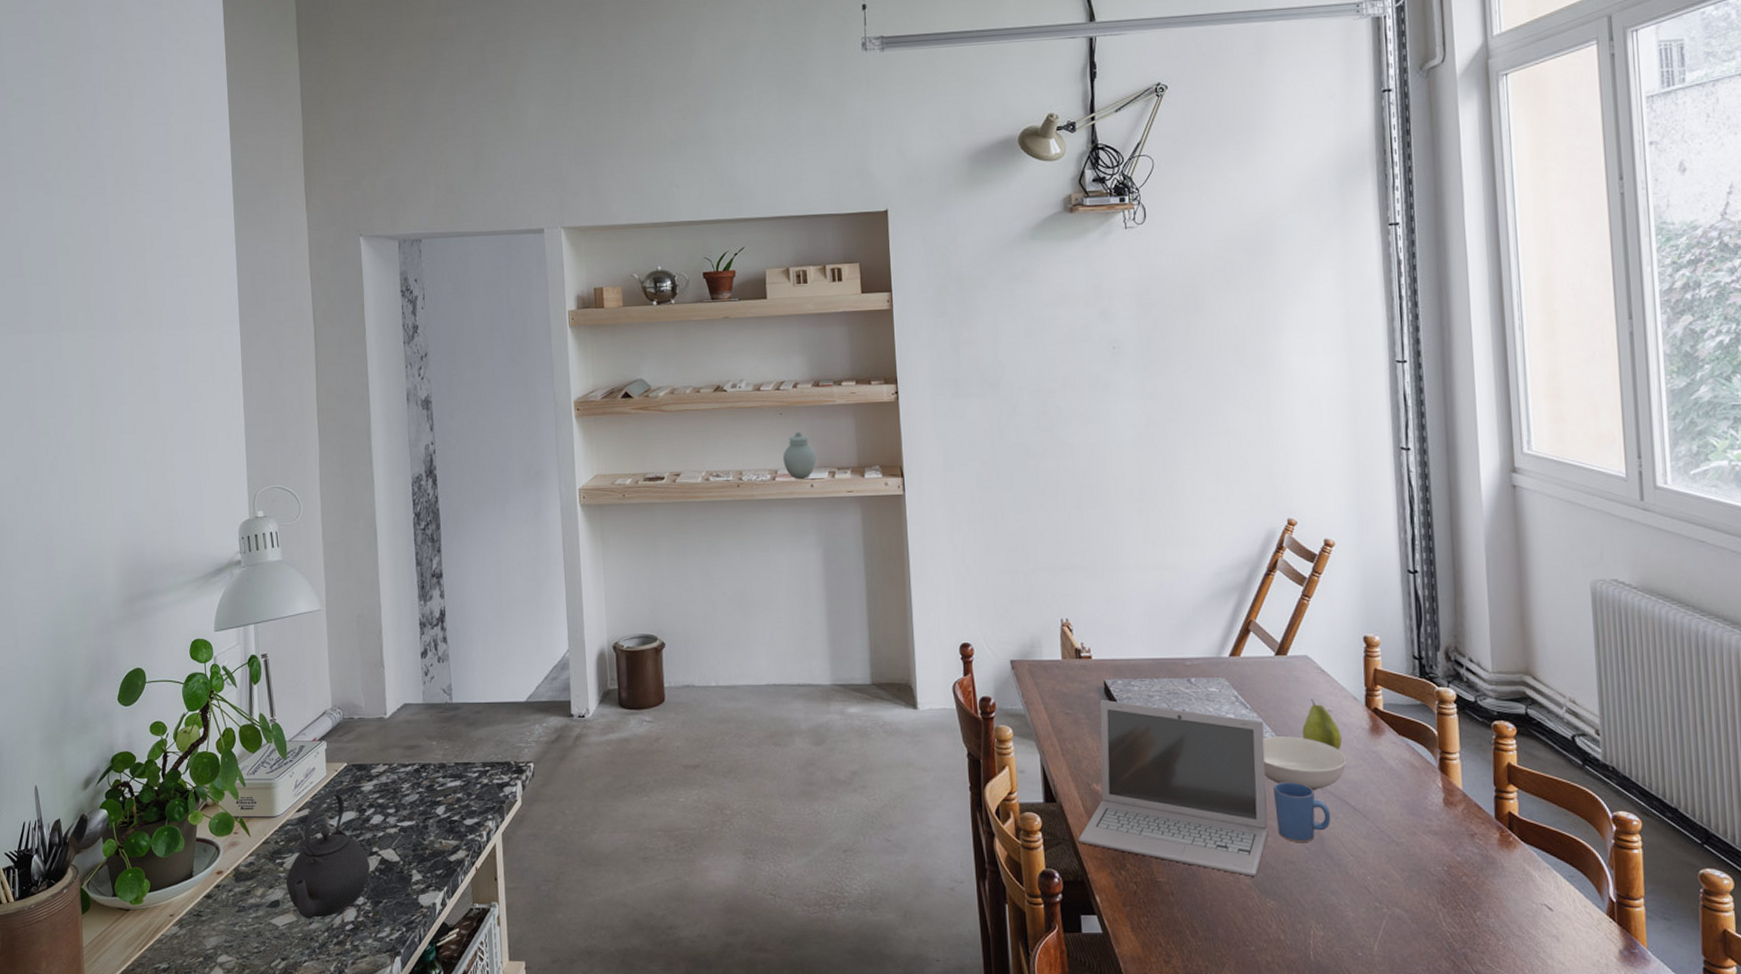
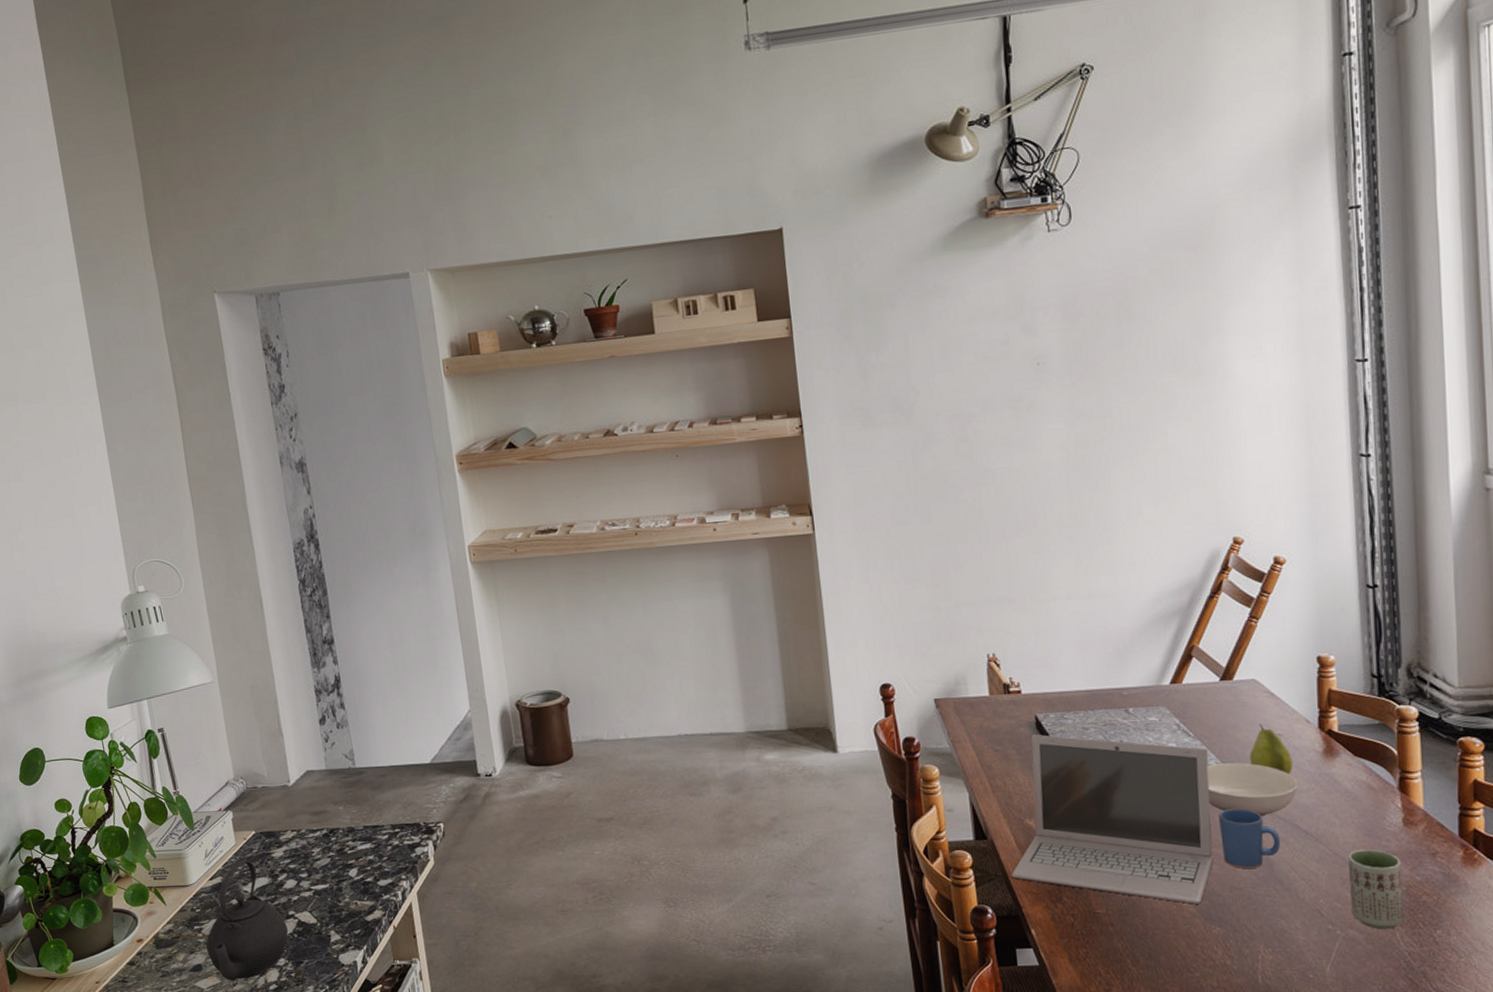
jar: present [783,432,816,479] -> none [682,473,718,523]
cup: none [1393,828,1447,909] -> present [1348,849,1405,930]

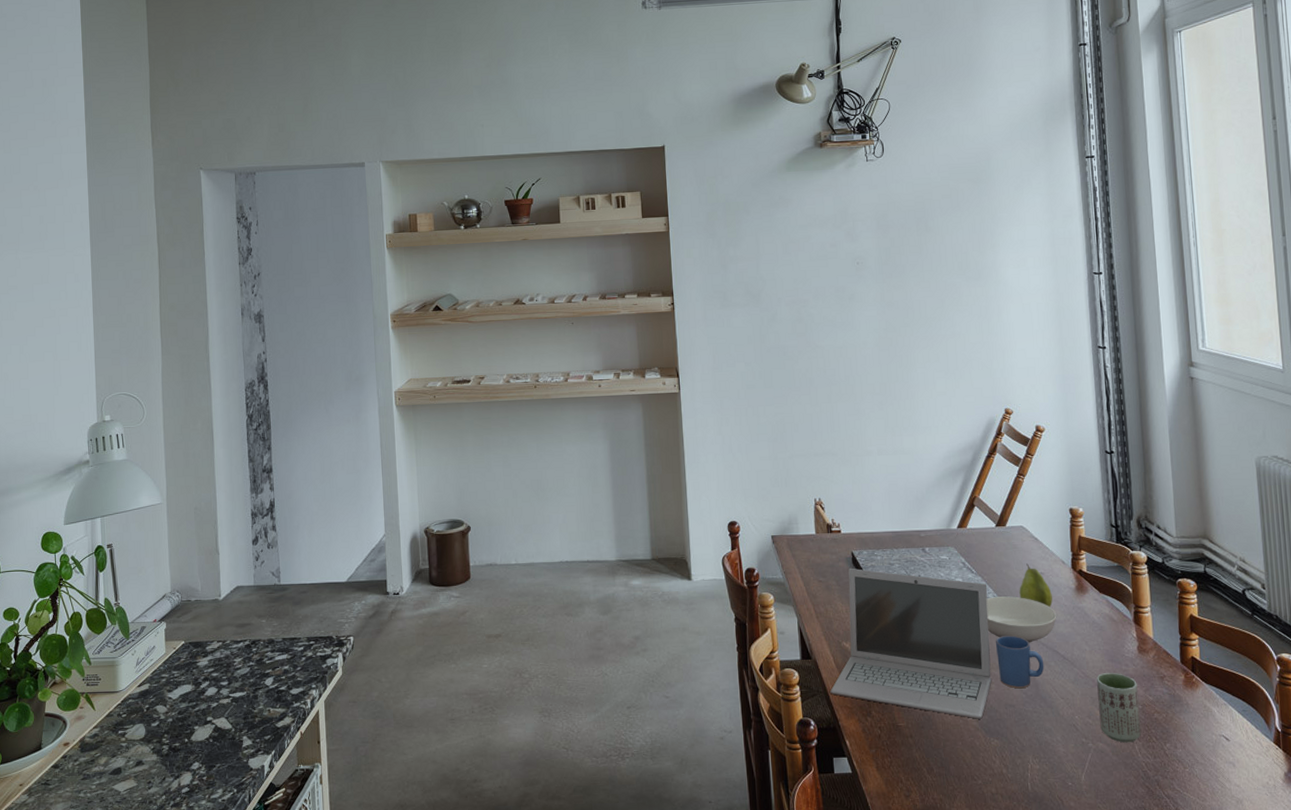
kettle: present [205,860,289,981] -> none [127,668,205,784]

